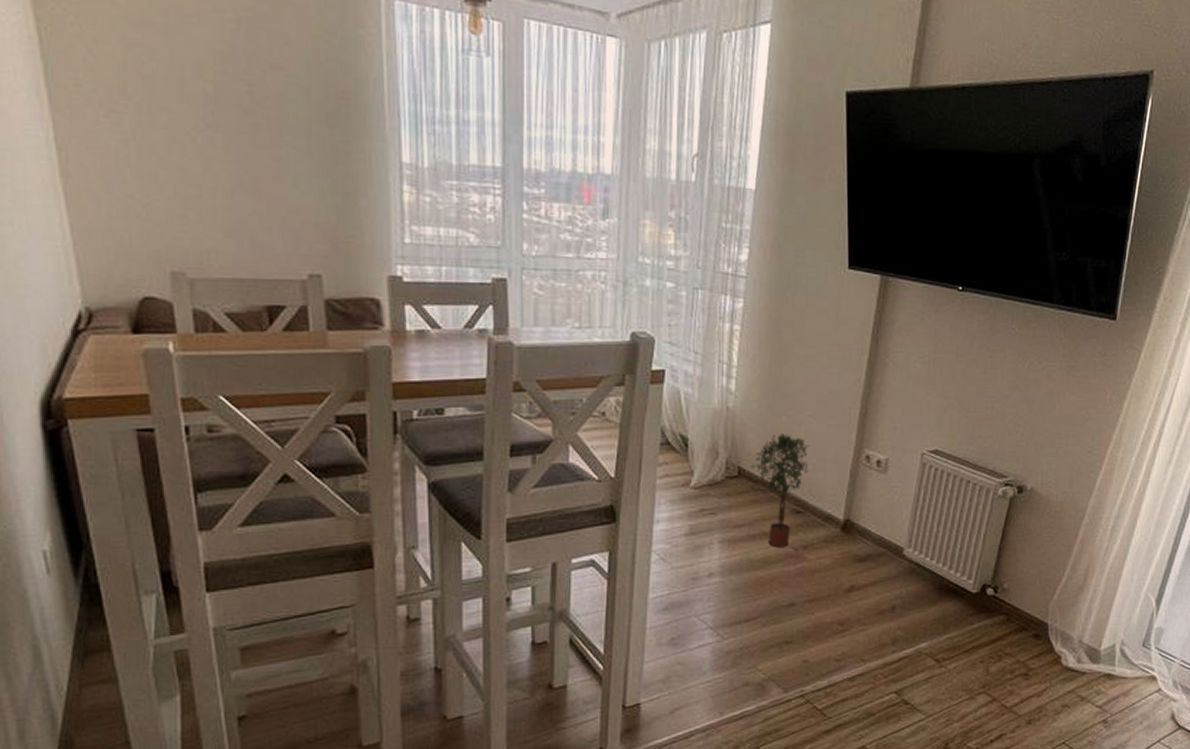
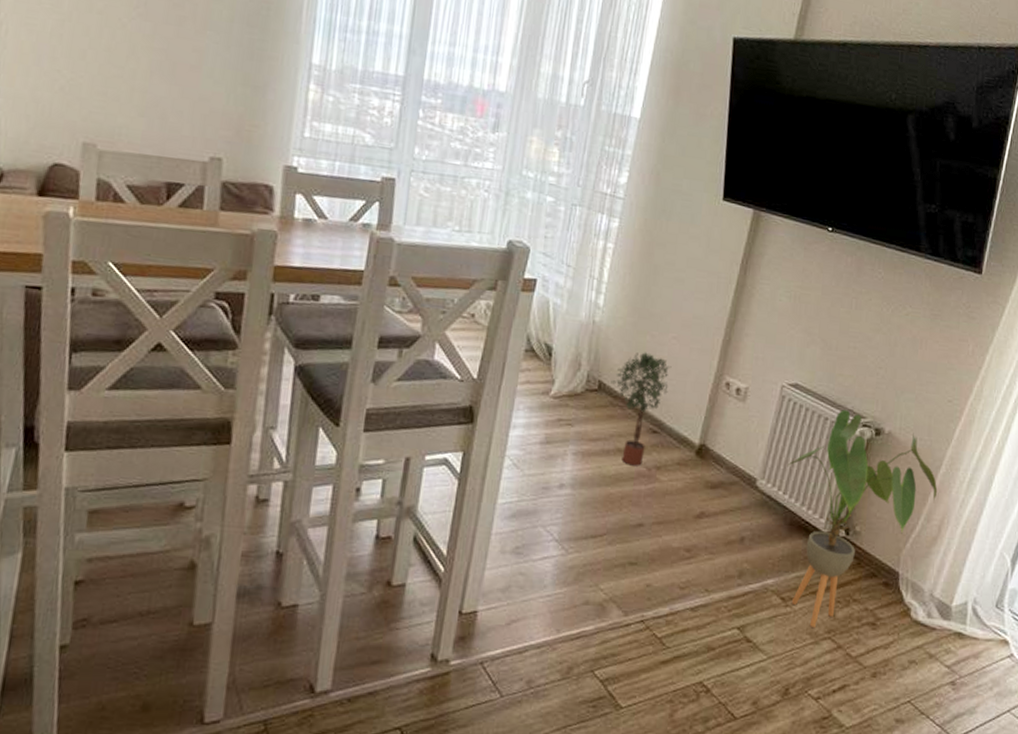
house plant: none [932,471,1082,684] -> present [787,410,938,627]

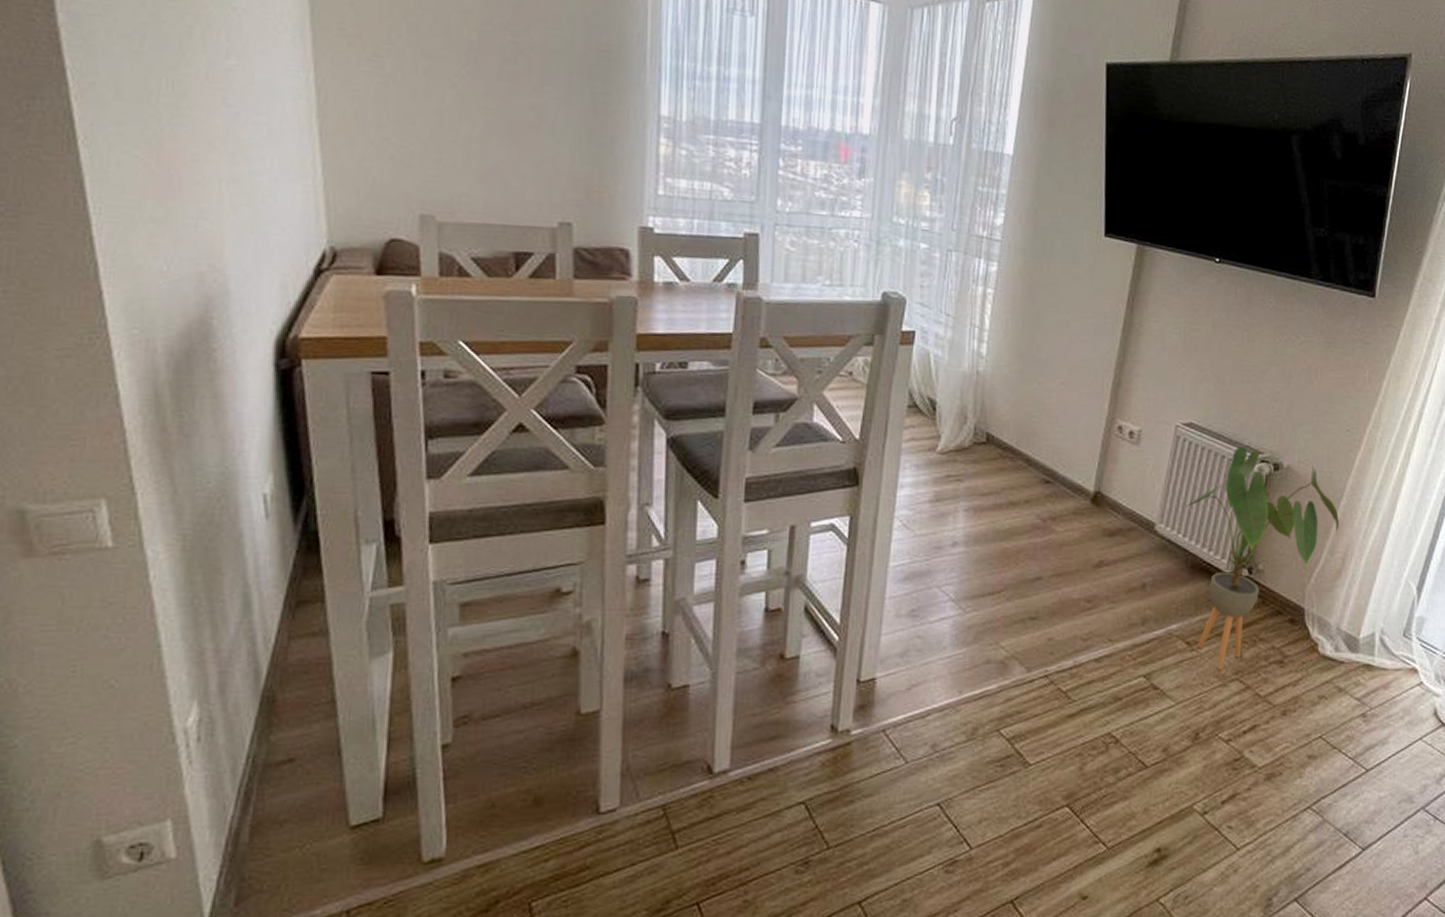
potted tree: present [611,352,672,466] -> none [999,400,1061,519]

